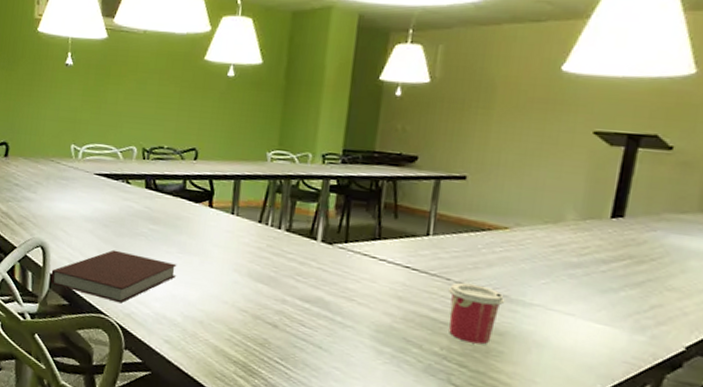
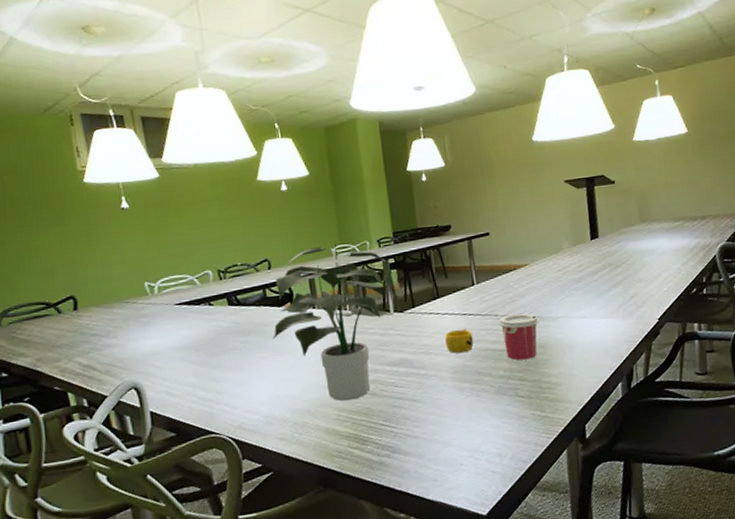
notebook: present [50,249,177,304] -> none [150,366,276,421]
potted plant: none [182,147,329,326] -> present [273,243,394,401]
cup: none [374,281,412,312] -> present [445,328,474,353]

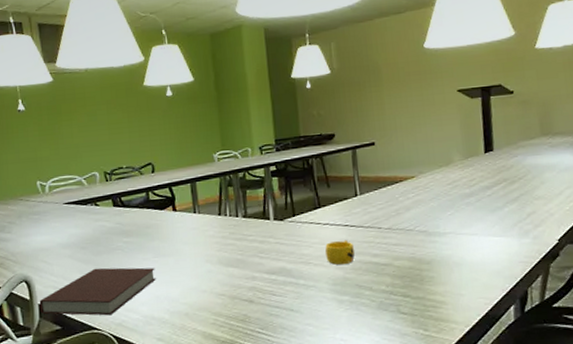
notebook: none [150,366,276,421] -> present [39,267,156,316]
potted plant: present [273,243,394,401] -> none [154,149,274,306]
cup: present [499,313,540,361] -> none [382,227,426,276]

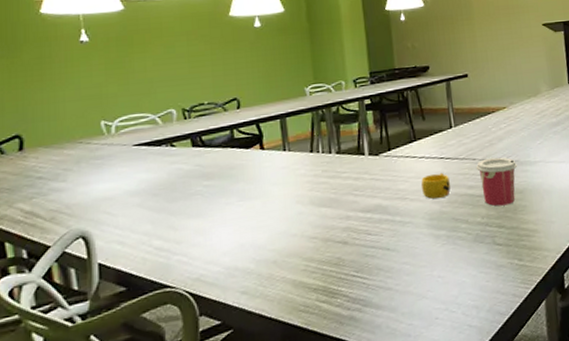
notebook: present [39,267,156,316] -> none [99,212,240,274]
cup: none [382,227,426,276] -> present [477,157,518,207]

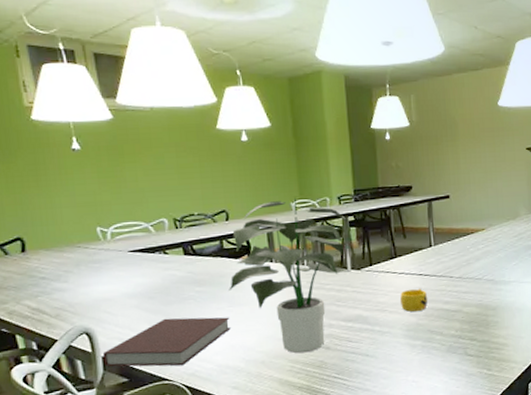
notebook: none [99,212,240,274] -> present [102,317,231,367]
potted plant: none [239,82,369,251] -> present [229,197,351,354]
cup: present [477,157,518,207] -> none [453,276,493,321]

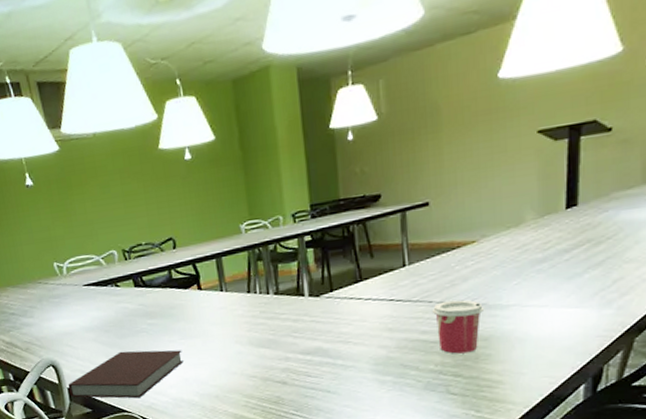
potted plant: present [229,197,351,354] -> none [179,218,309,388]
cup: present [400,288,428,312] -> none [367,315,401,343]
cup: none [453,276,493,321] -> present [433,300,485,354]

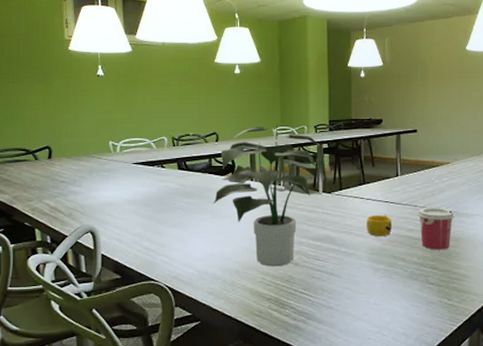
notebook: present [68,350,184,399] -> none [102,224,212,269]
potted plant: none [179,218,309,388] -> present [213,124,322,267]
cup: none [367,315,401,343] -> present [366,214,393,236]

